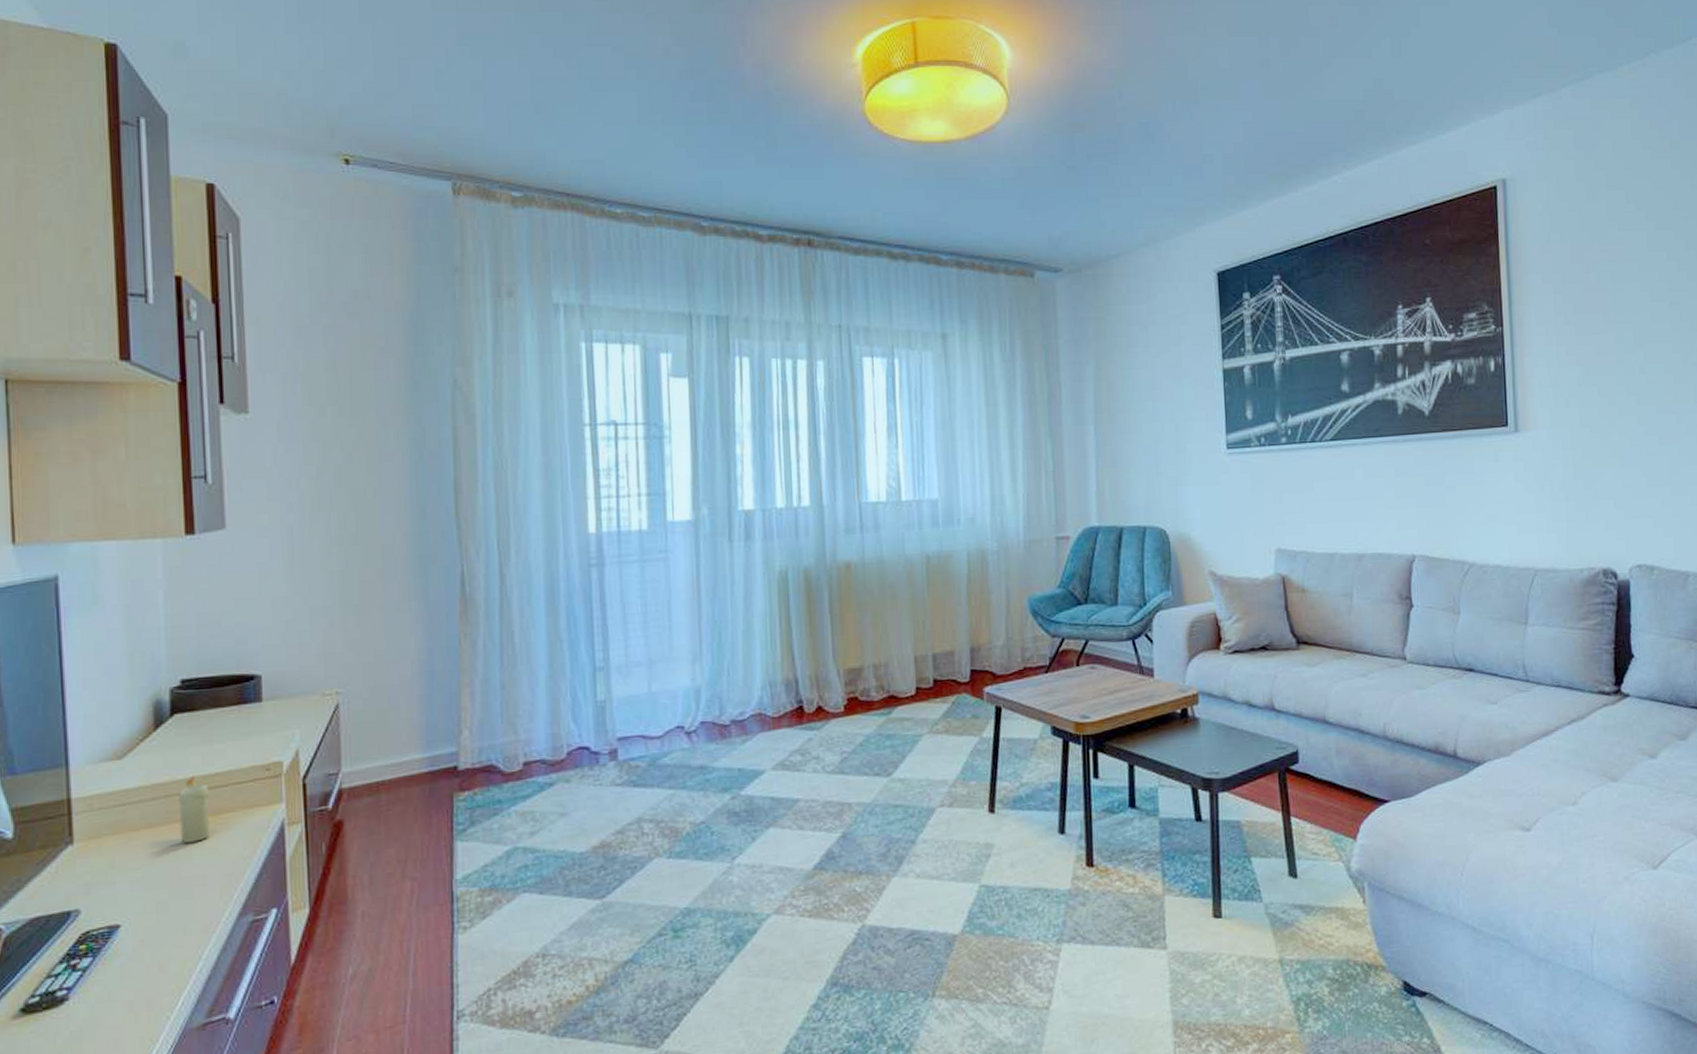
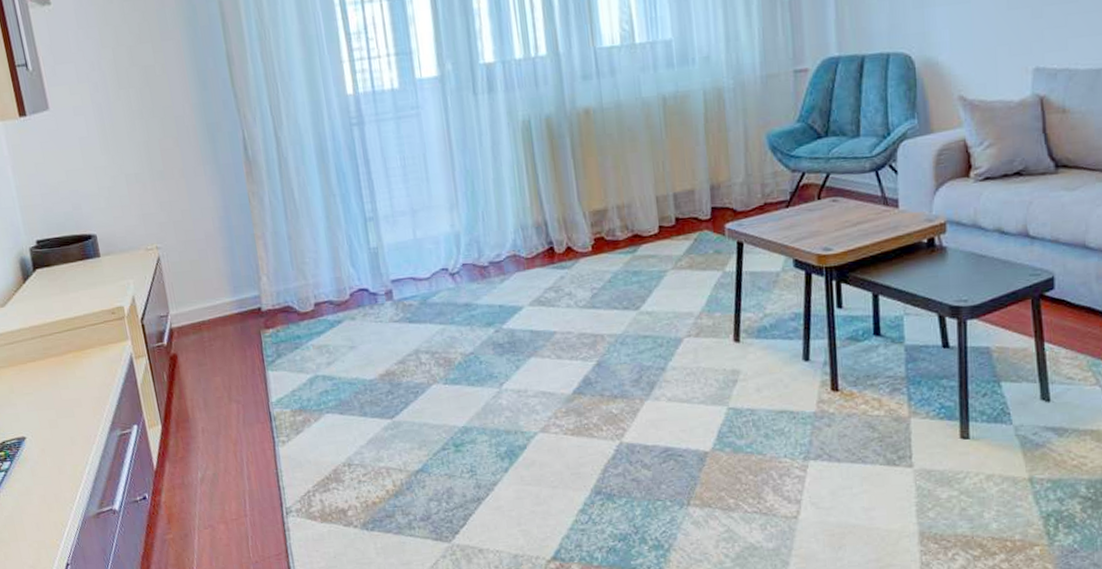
candle: present [178,775,210,843] -> none [50,319,78,373]

